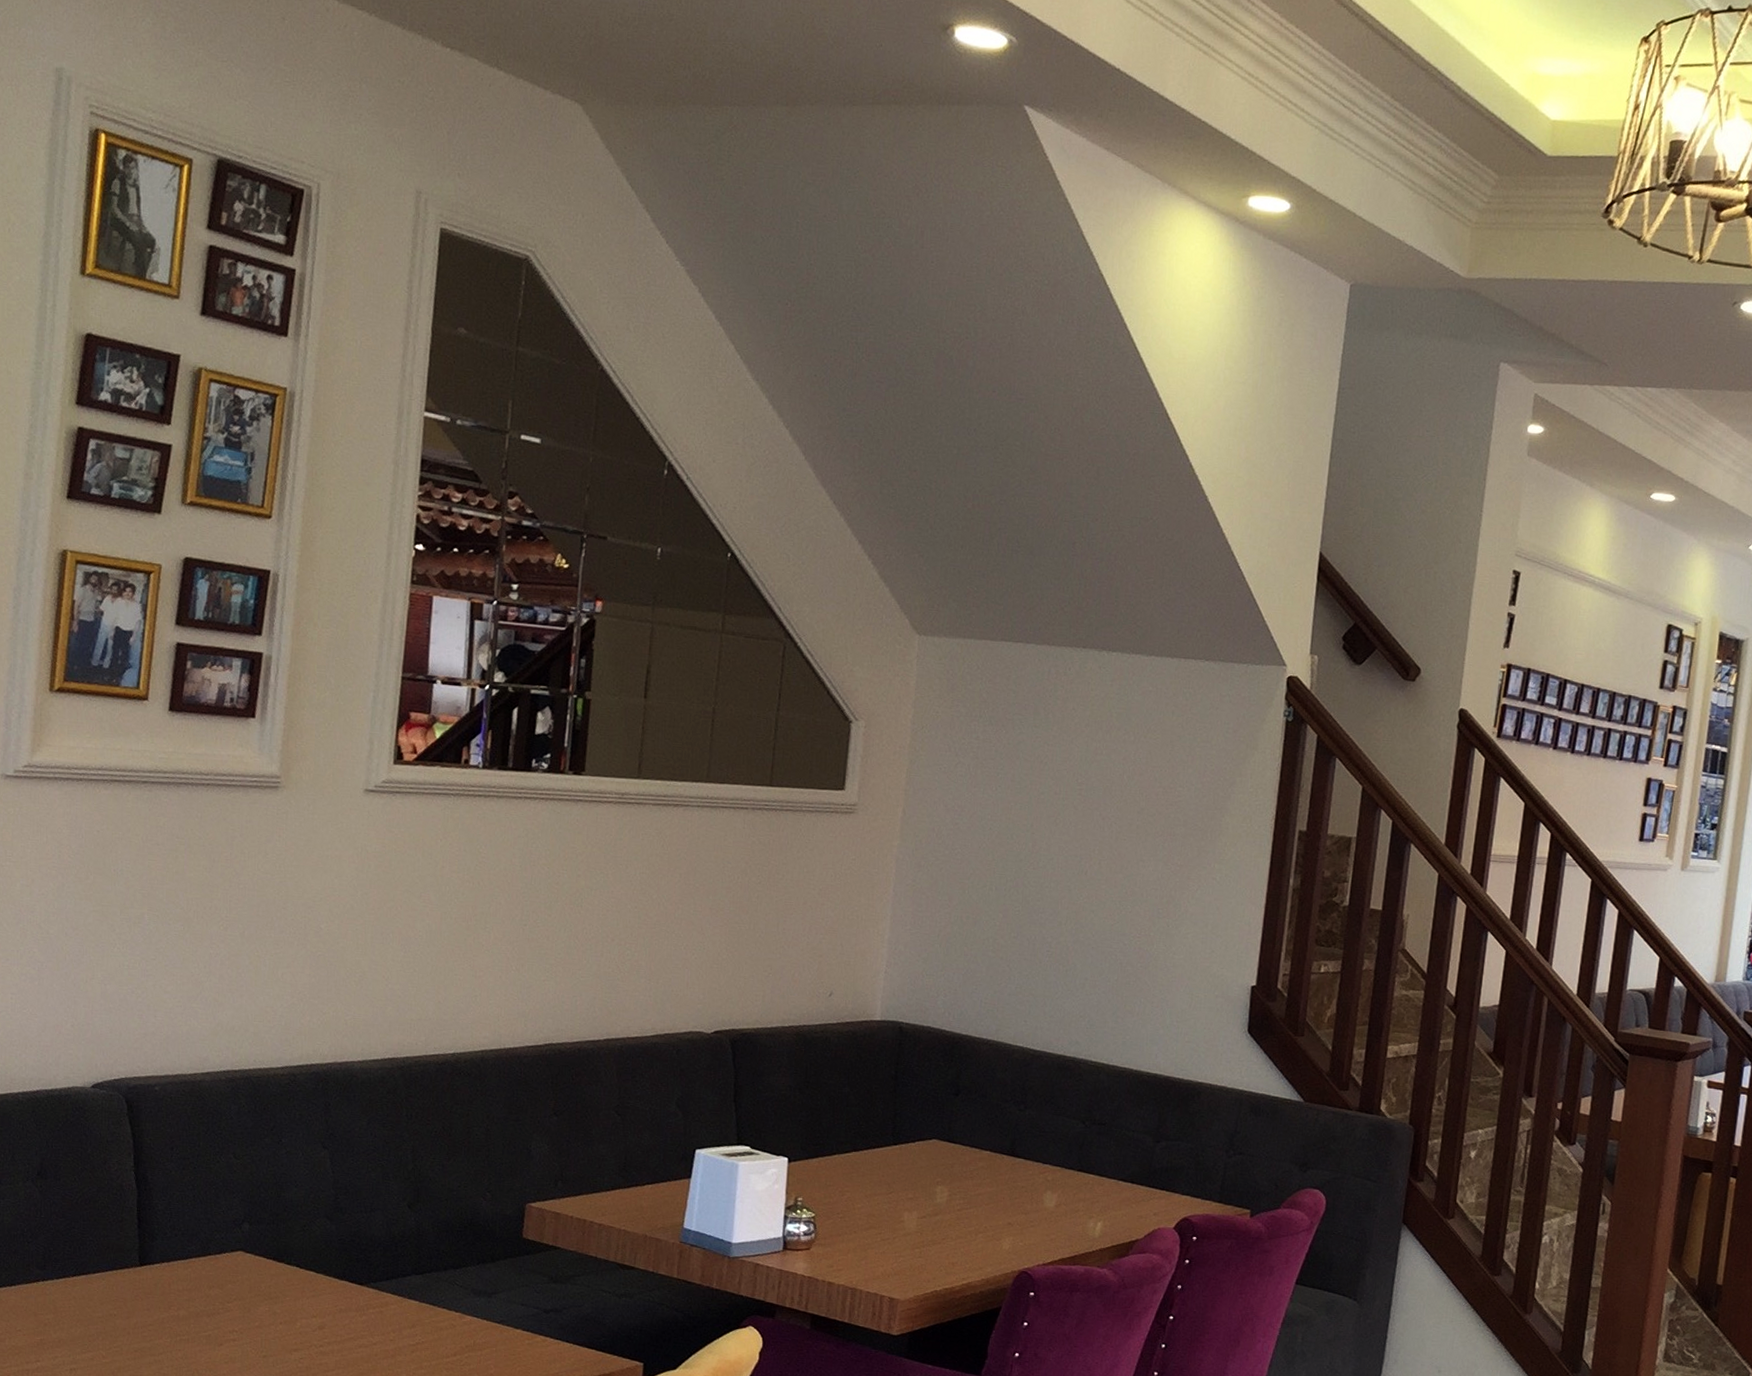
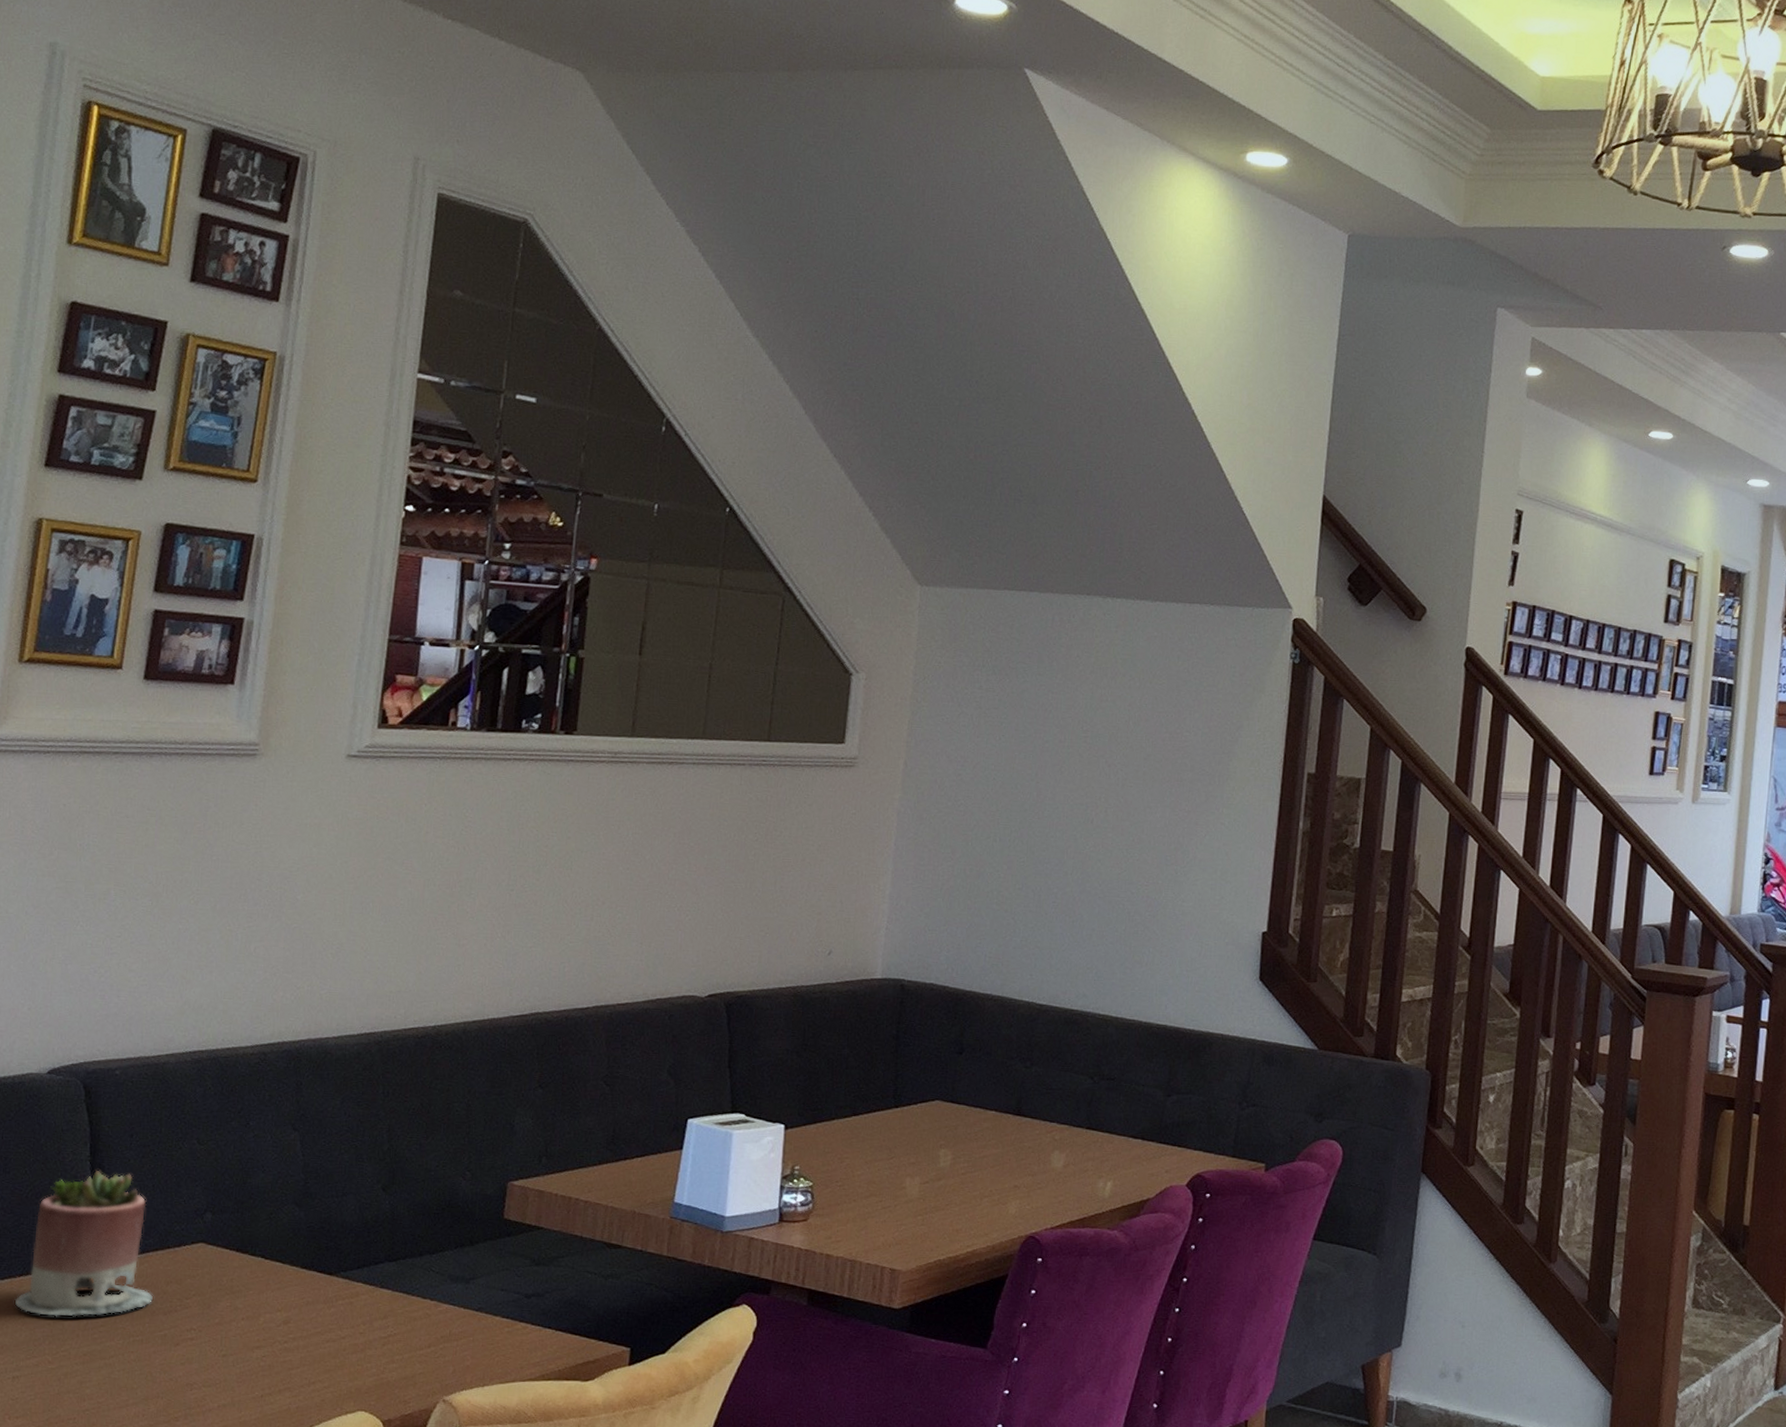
succulent planter: none [69,1180,197,1316] -> present [14,1171,153,1317]

